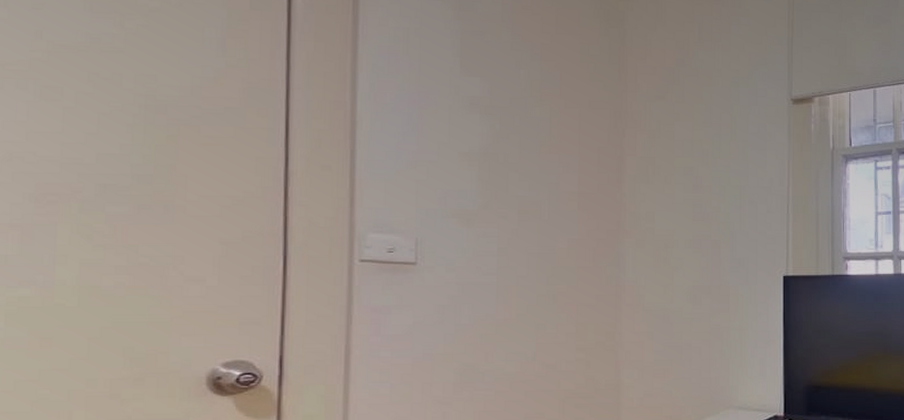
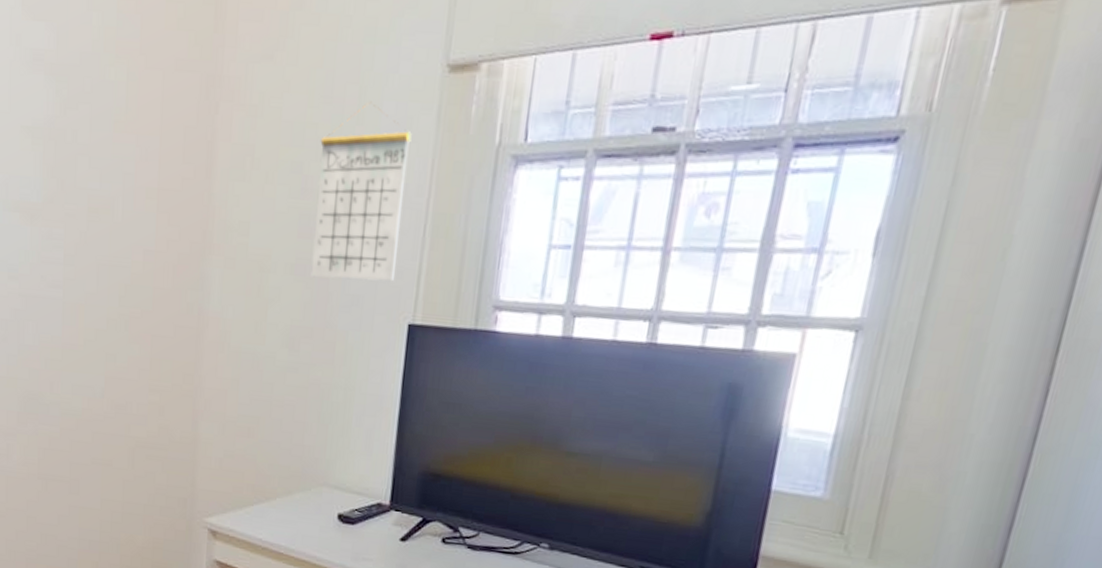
calendar: none [705,124,771,248] -> present [311,101,412,281]

